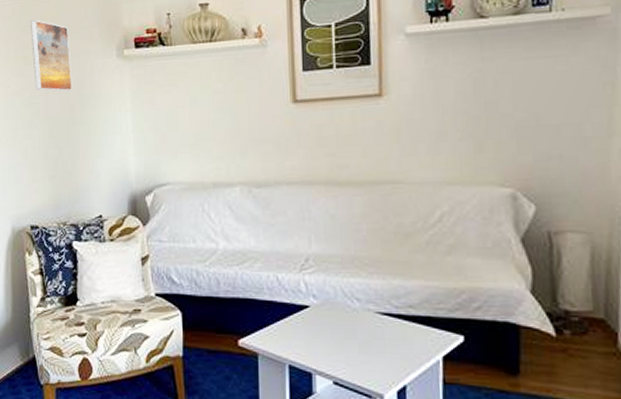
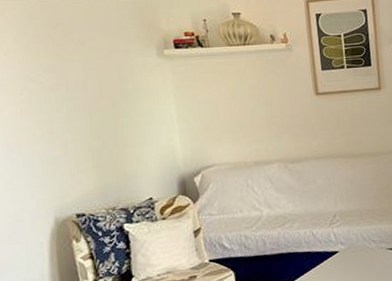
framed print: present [31,20,72,92] -> none [62,19,113,87]

